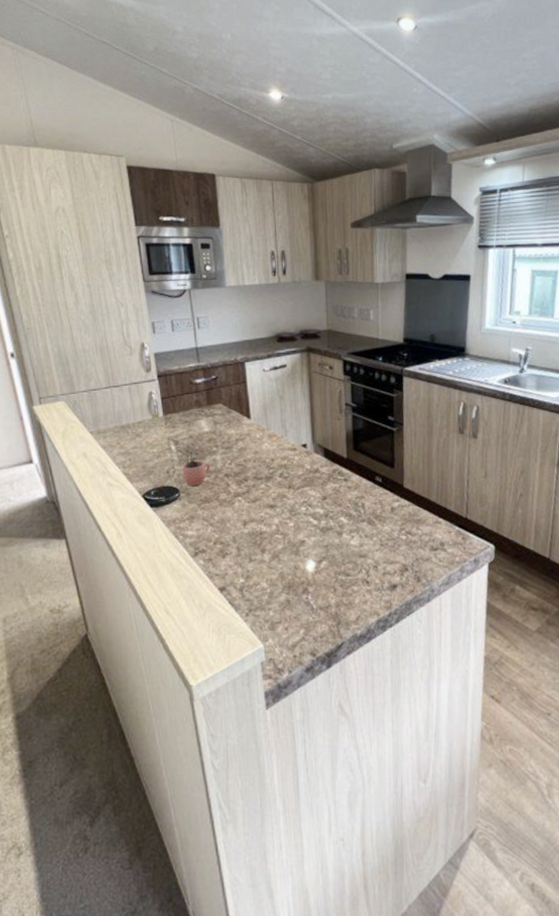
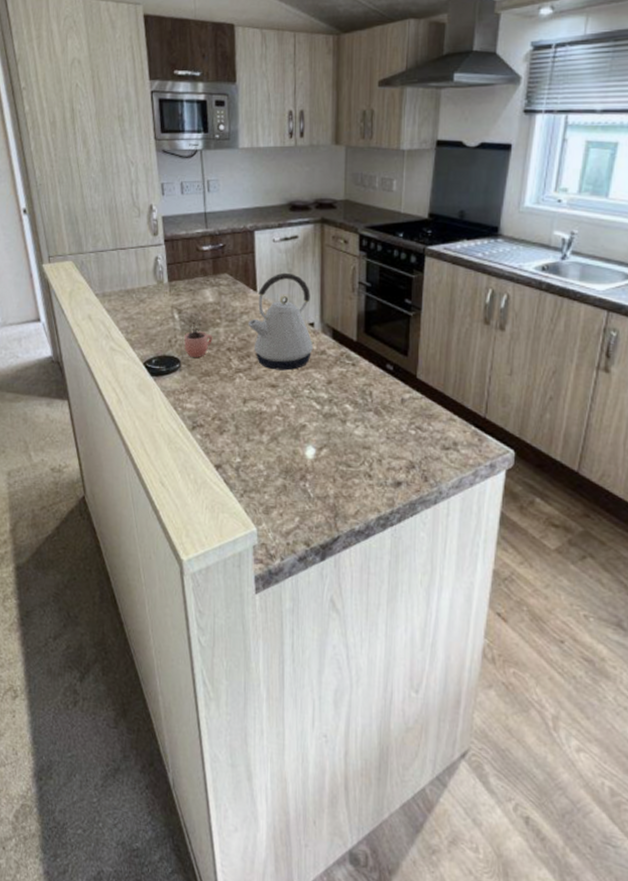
kettle: none [244,399,308,491] -> present [248,272,314,371]

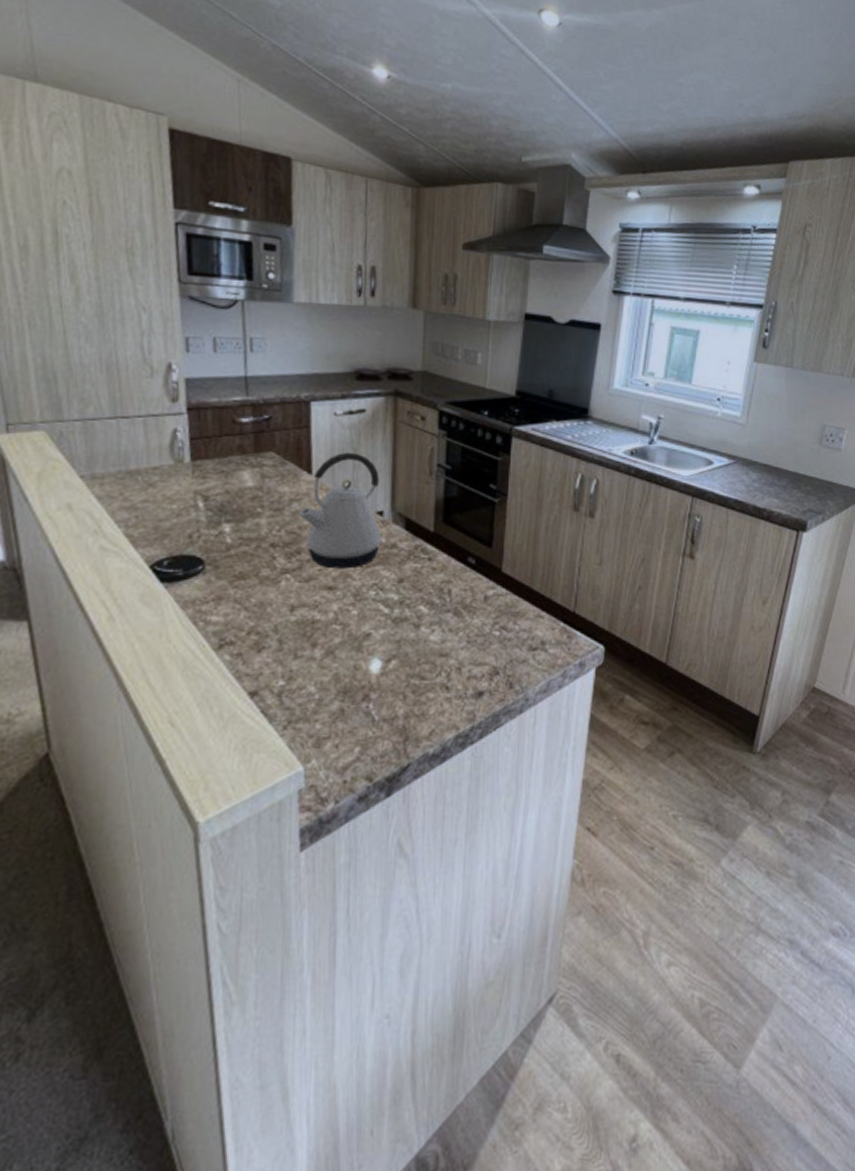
cocoa: present [183,318,213,358] -> none [210,506,251,558]

